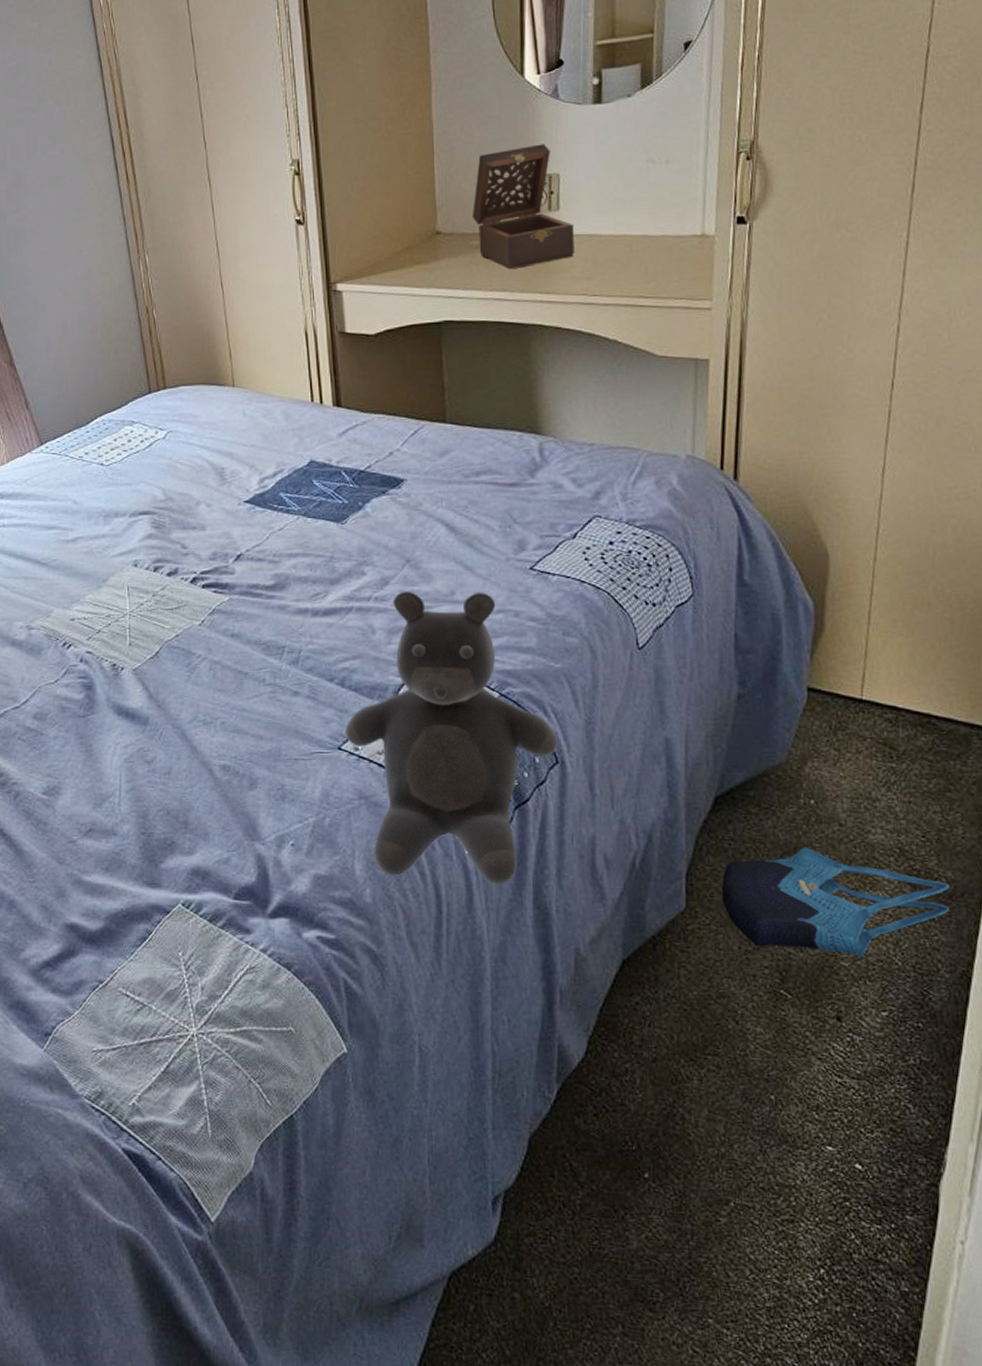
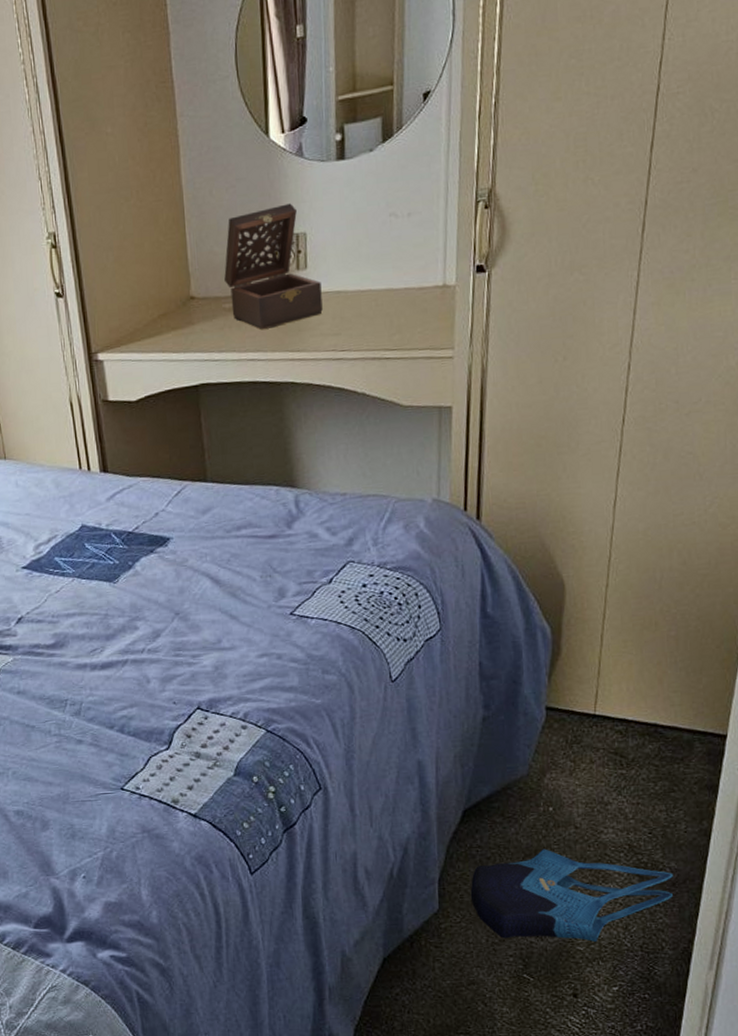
teddy bear: present [345,590,559,884] -> none [126,639,321,900]

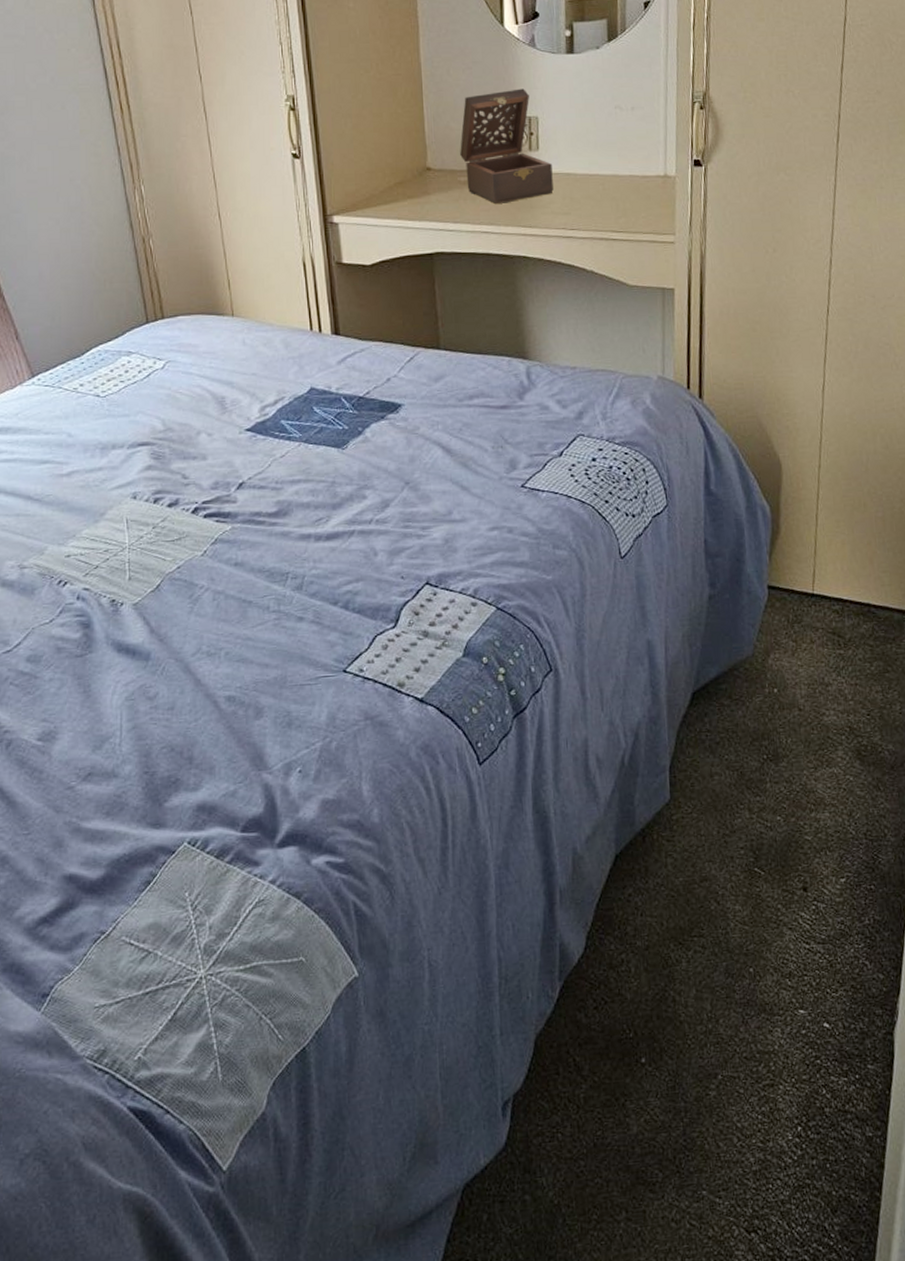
tote bag: present [470,849,673,943] -> none [700,732,892,831]

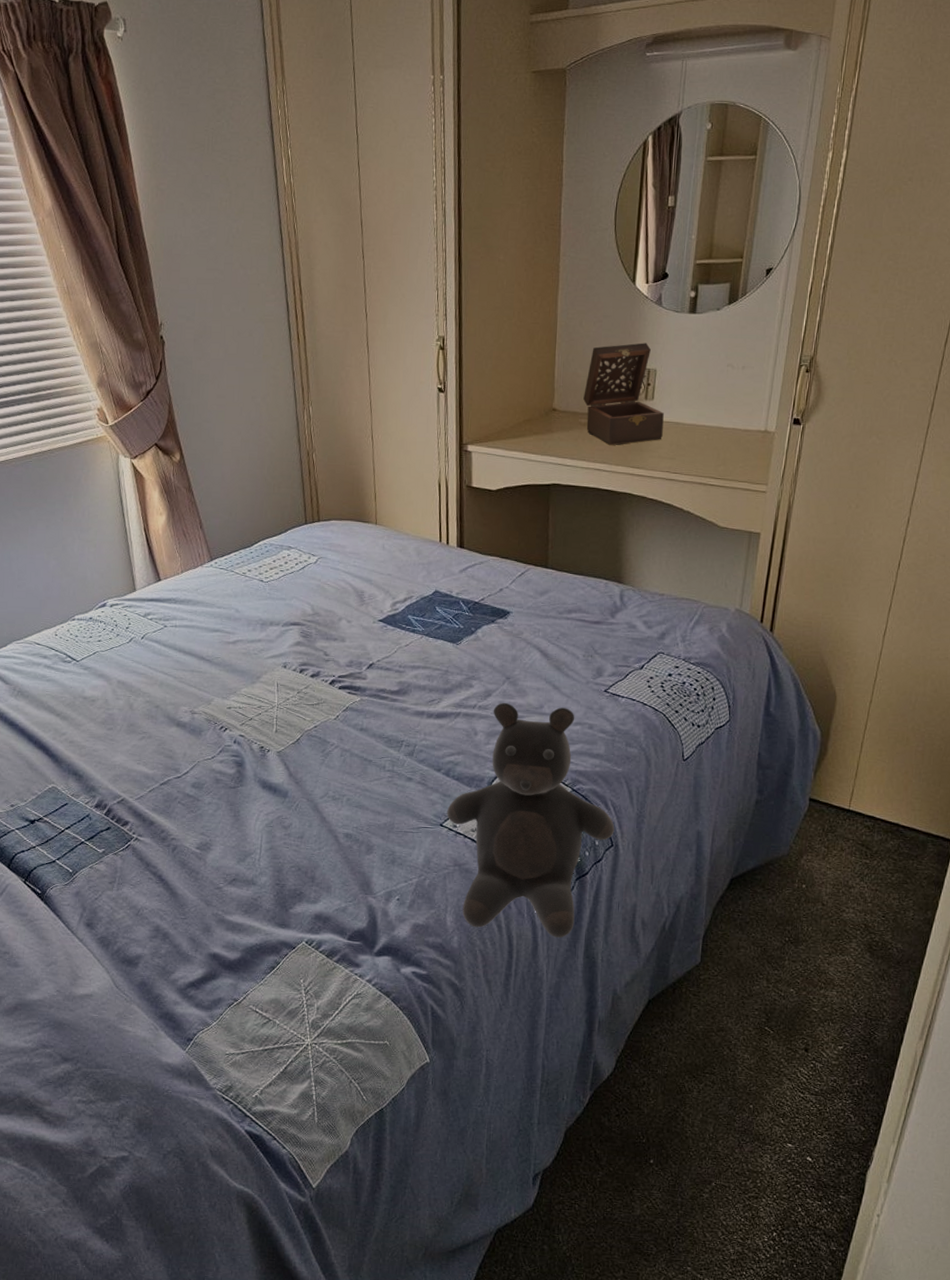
teddy bear: none [350,511,552,794] -> present [447,702,615,938]

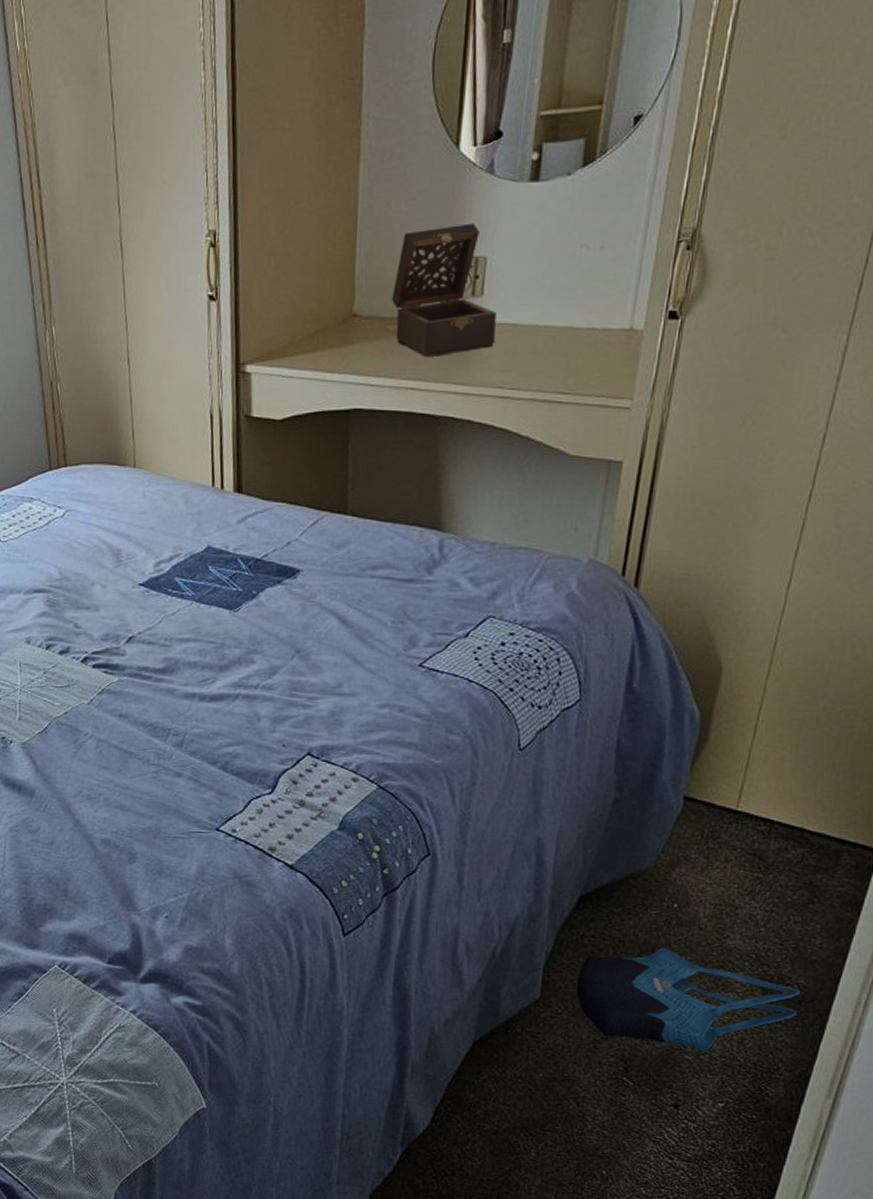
teddy bear: present [447,702,615,938] -> none [224,681,432,965]
tote bag: none [728,920,899,1006] -> present [576,947,800,1054]

